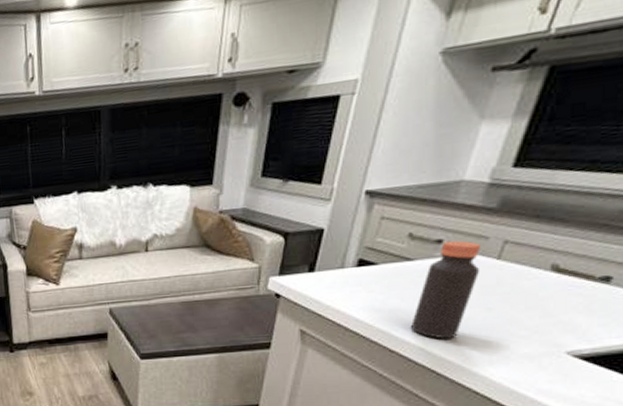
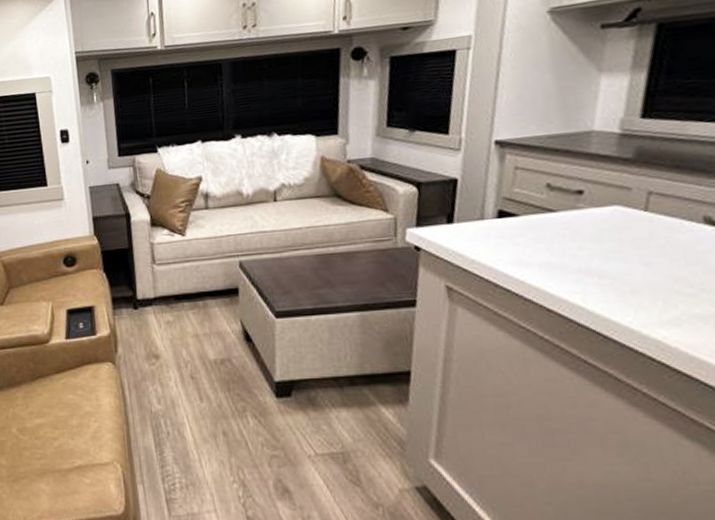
bottle: present [411,240,480,339] -> none [565,191,629,297]

